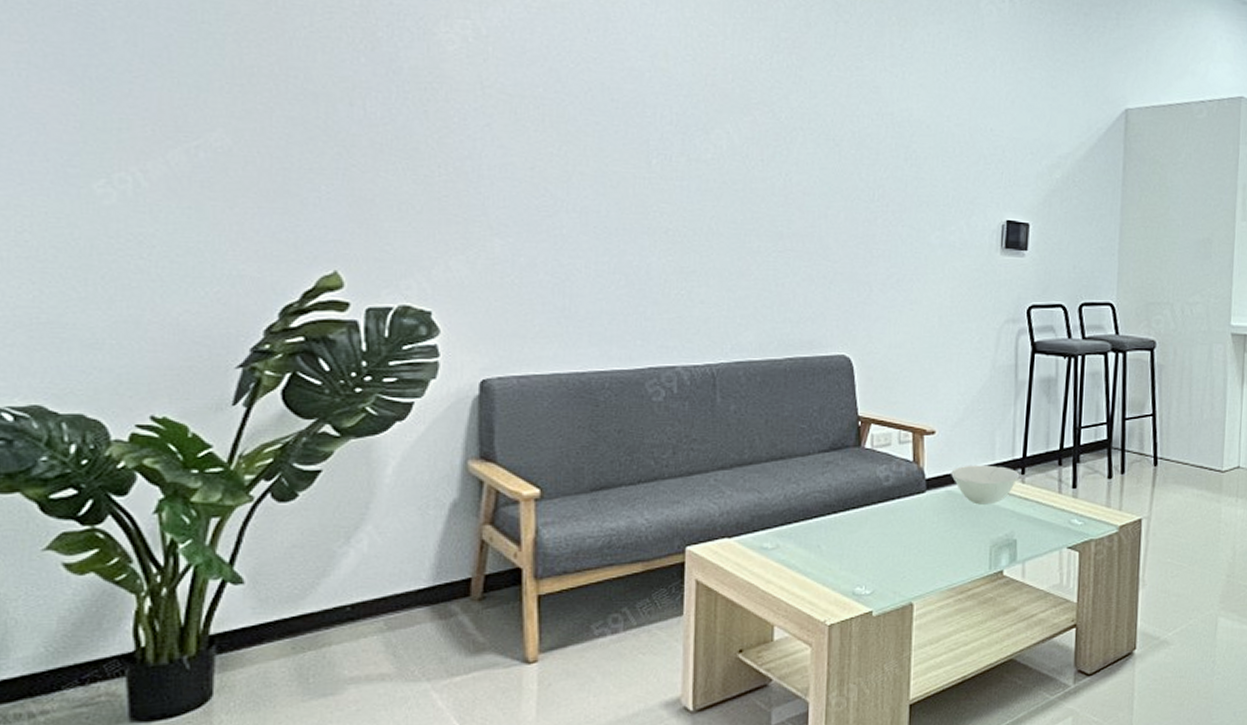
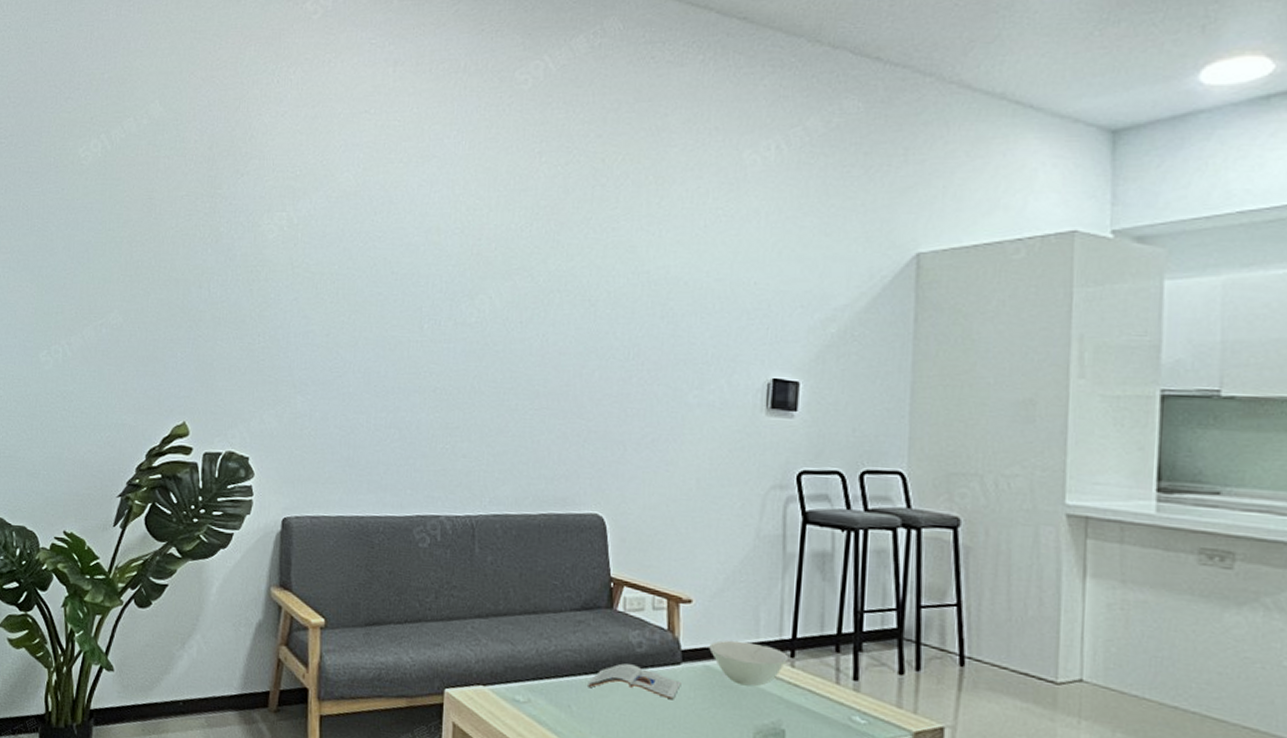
magazine: none [837,498,926,527] -> present [588,663,681,700]

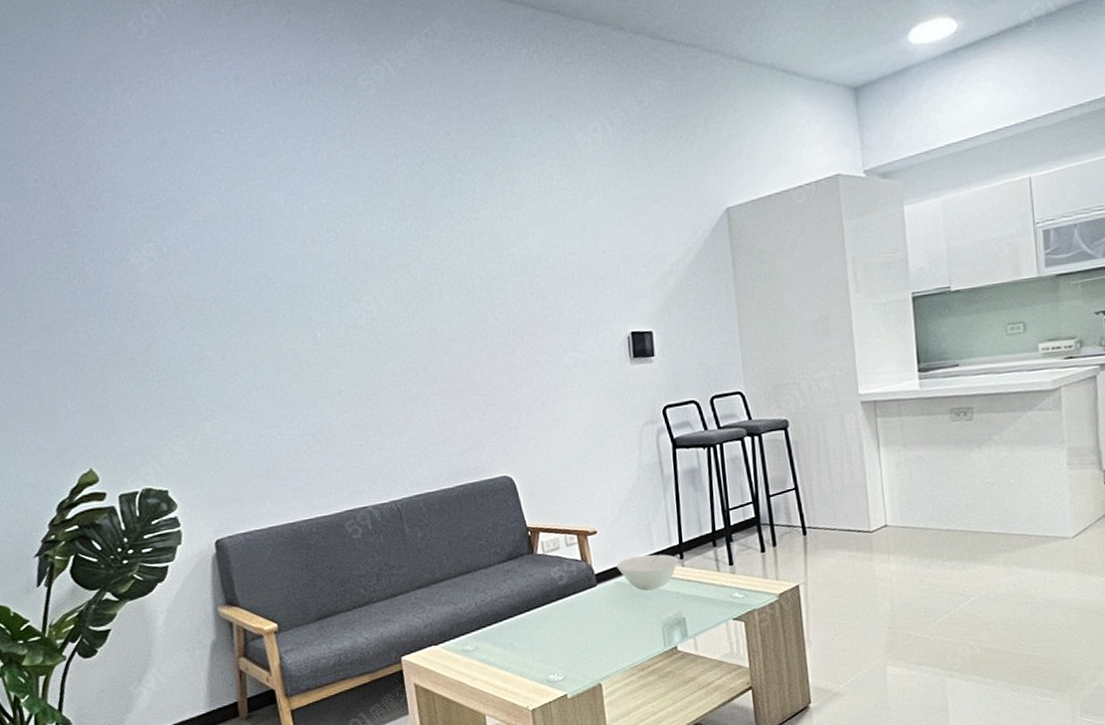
magazine: present [588,663,681,700] -> none [524,595,600,624]

